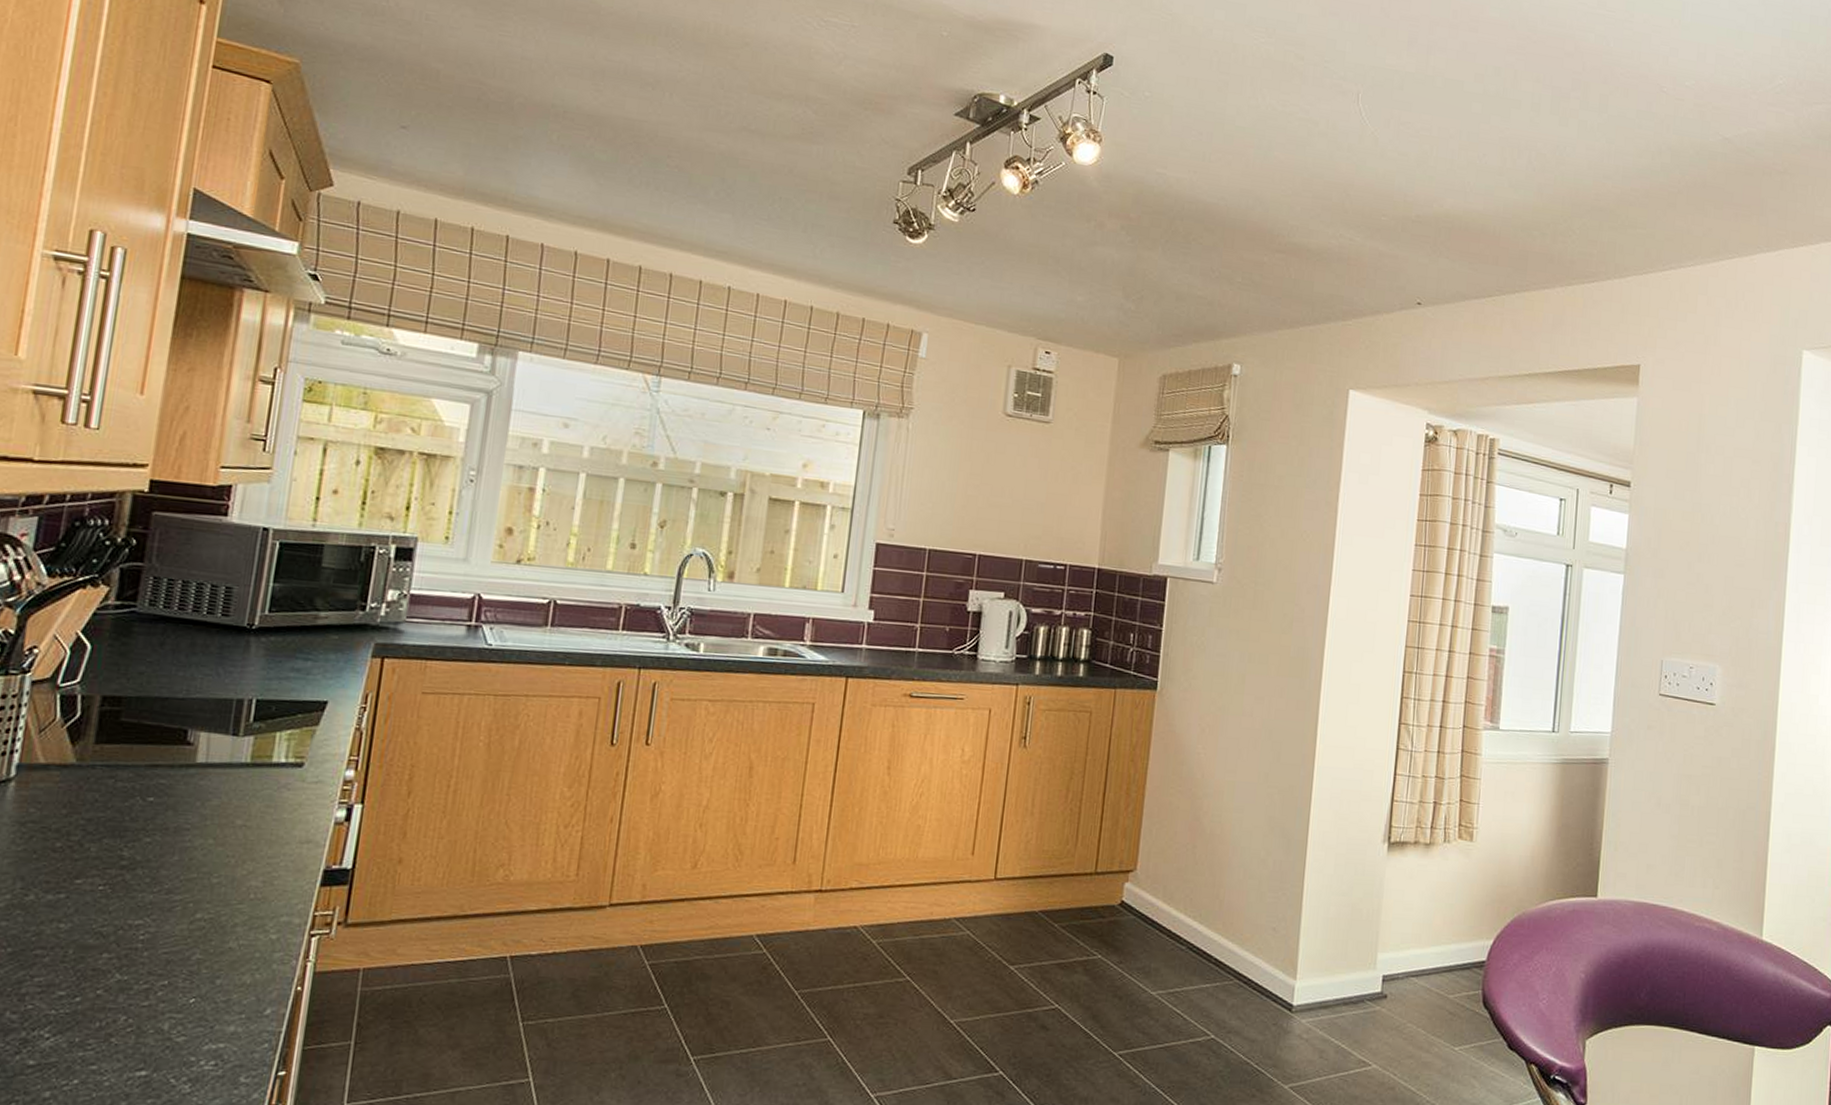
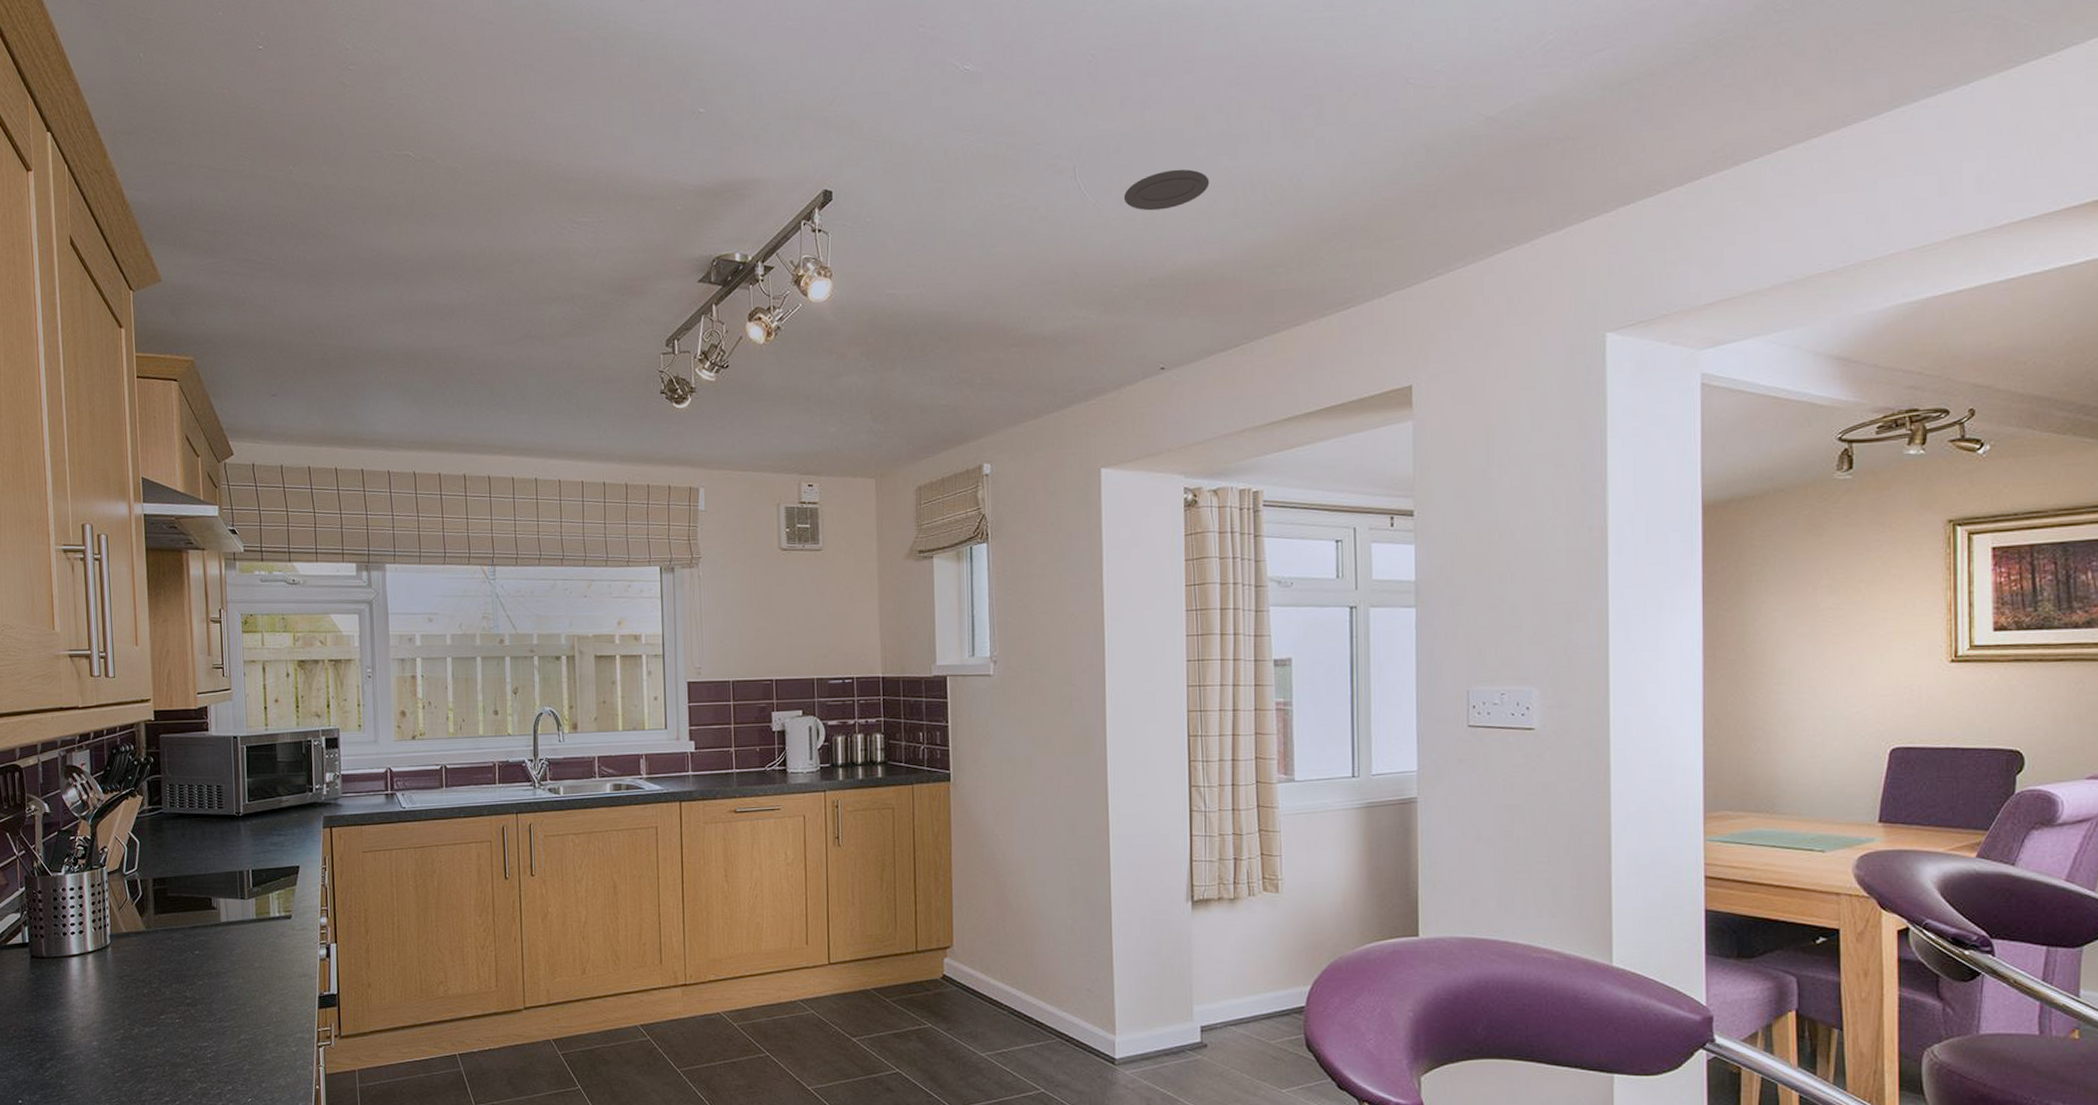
recessed light: none [1401,116,1482,153] -> present [1123,169,1210,211]

